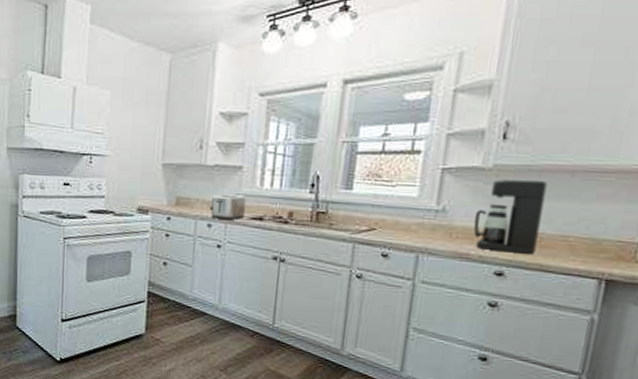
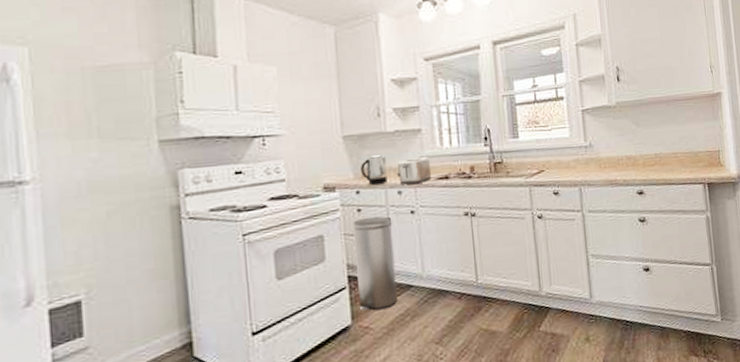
pedal bin: none [153,243,198,329] -> present [353,216,398,311]
kettle: none [175,186,201,214] -> present [361,155,388,185]
coffee maker: present [473,179,548,255] -> none [613,111,659,174]

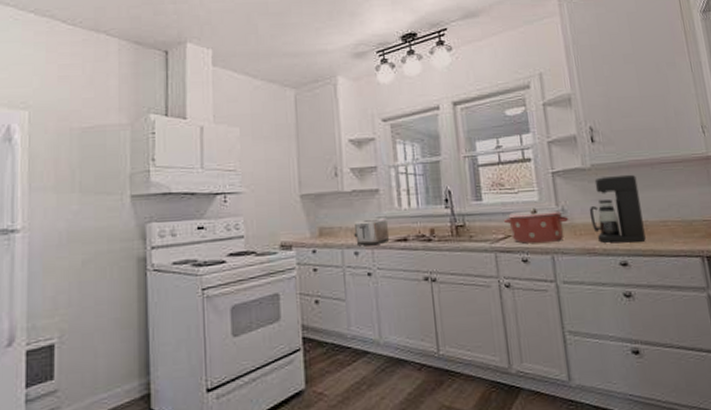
pedal bin: present [353,216,398,311] -> none [309,276,353,376]
kettle: present [361,155,388,185] -> none [317,215,344,244]
casserole: none [538,143,595,178] -> present [504,207,569,244]
coffee maker: none [613,111,659,174] -> present [589,174,646,243]

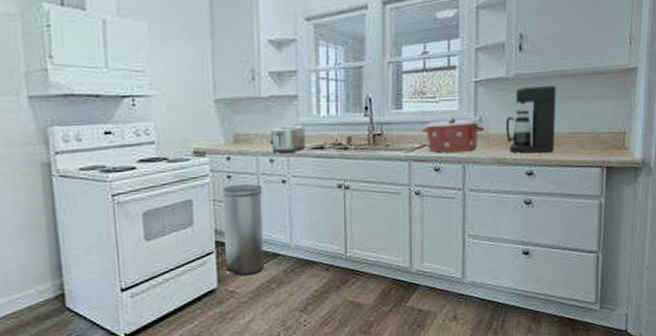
pedal bin: none [309,276,353,376] -> present [223,183,264,276]

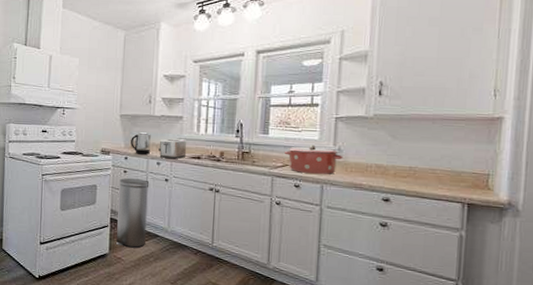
kettle: none [232,121,260,151] -> present [131,132,151,155]
coffee maker: present [505,85,556,154] -> none [363,126,416,185]

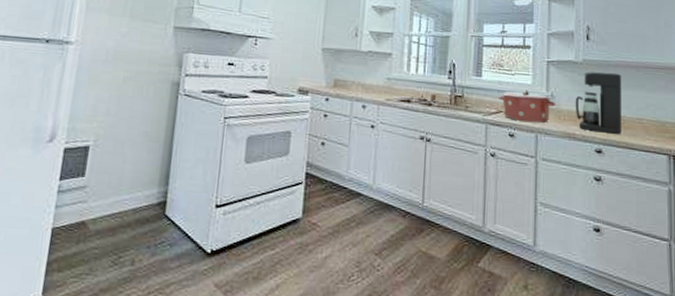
pedal bin: present [115,177,150,249] -> none [310,123,353,211]
kettle: present [131,132,151,155] -> none [333,69,356,96]
toaster: present [158,138,187,160] -> none [364,78,396,103]
coffee maker: none [363,126,416,185] -> present [575,72,622,135]

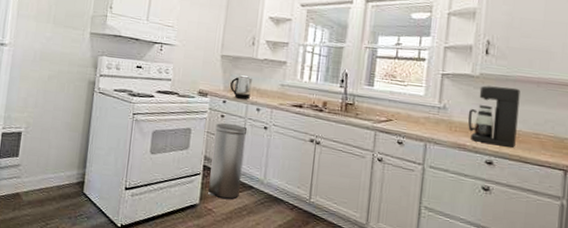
pedal bin: none [310,123,353,211] -> present [207,123,248,200]
kettle: none [333,69,356,96] -> present [230,75,252,100]
casserole: present [498,89,556,124] -> none [389,100,448,133]

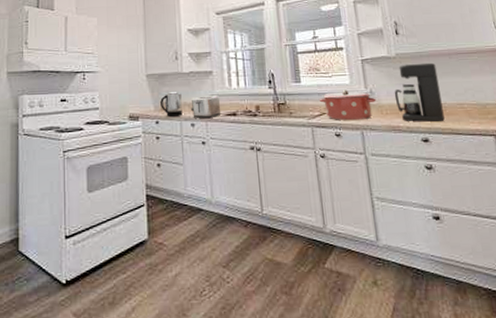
pedal bin: present [207,123,248,200] -> none [152,144,189,229]
toaster: none [259,84,289,107] -> present [191,95,221,119]
casserole: none [389,100,448,133] -> present [320,89,377,121]

